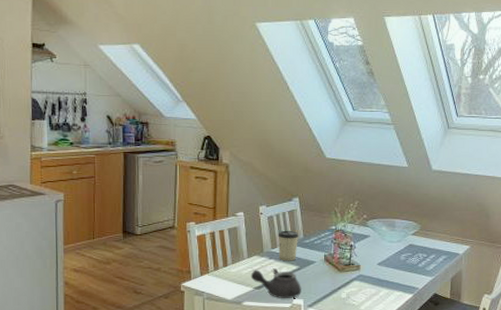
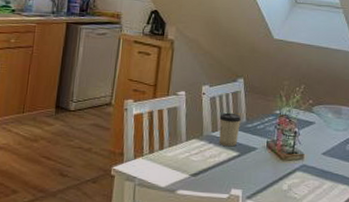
teapot: present [250,268,301,299] -> none [187,154,241,189]

